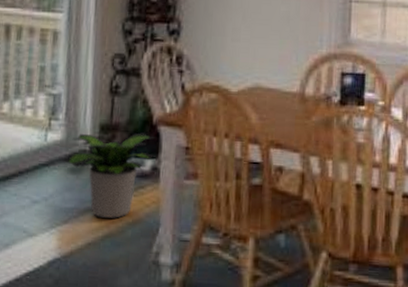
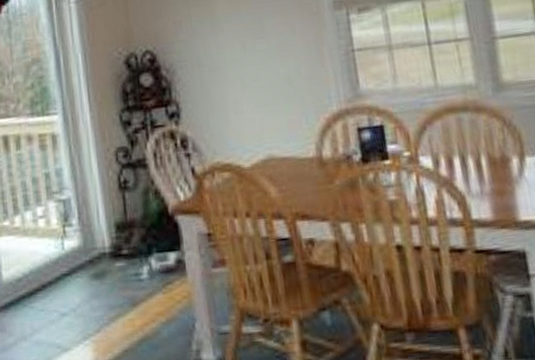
potted plant: present [59,132,157,218] -> none [80,225,179,321]

